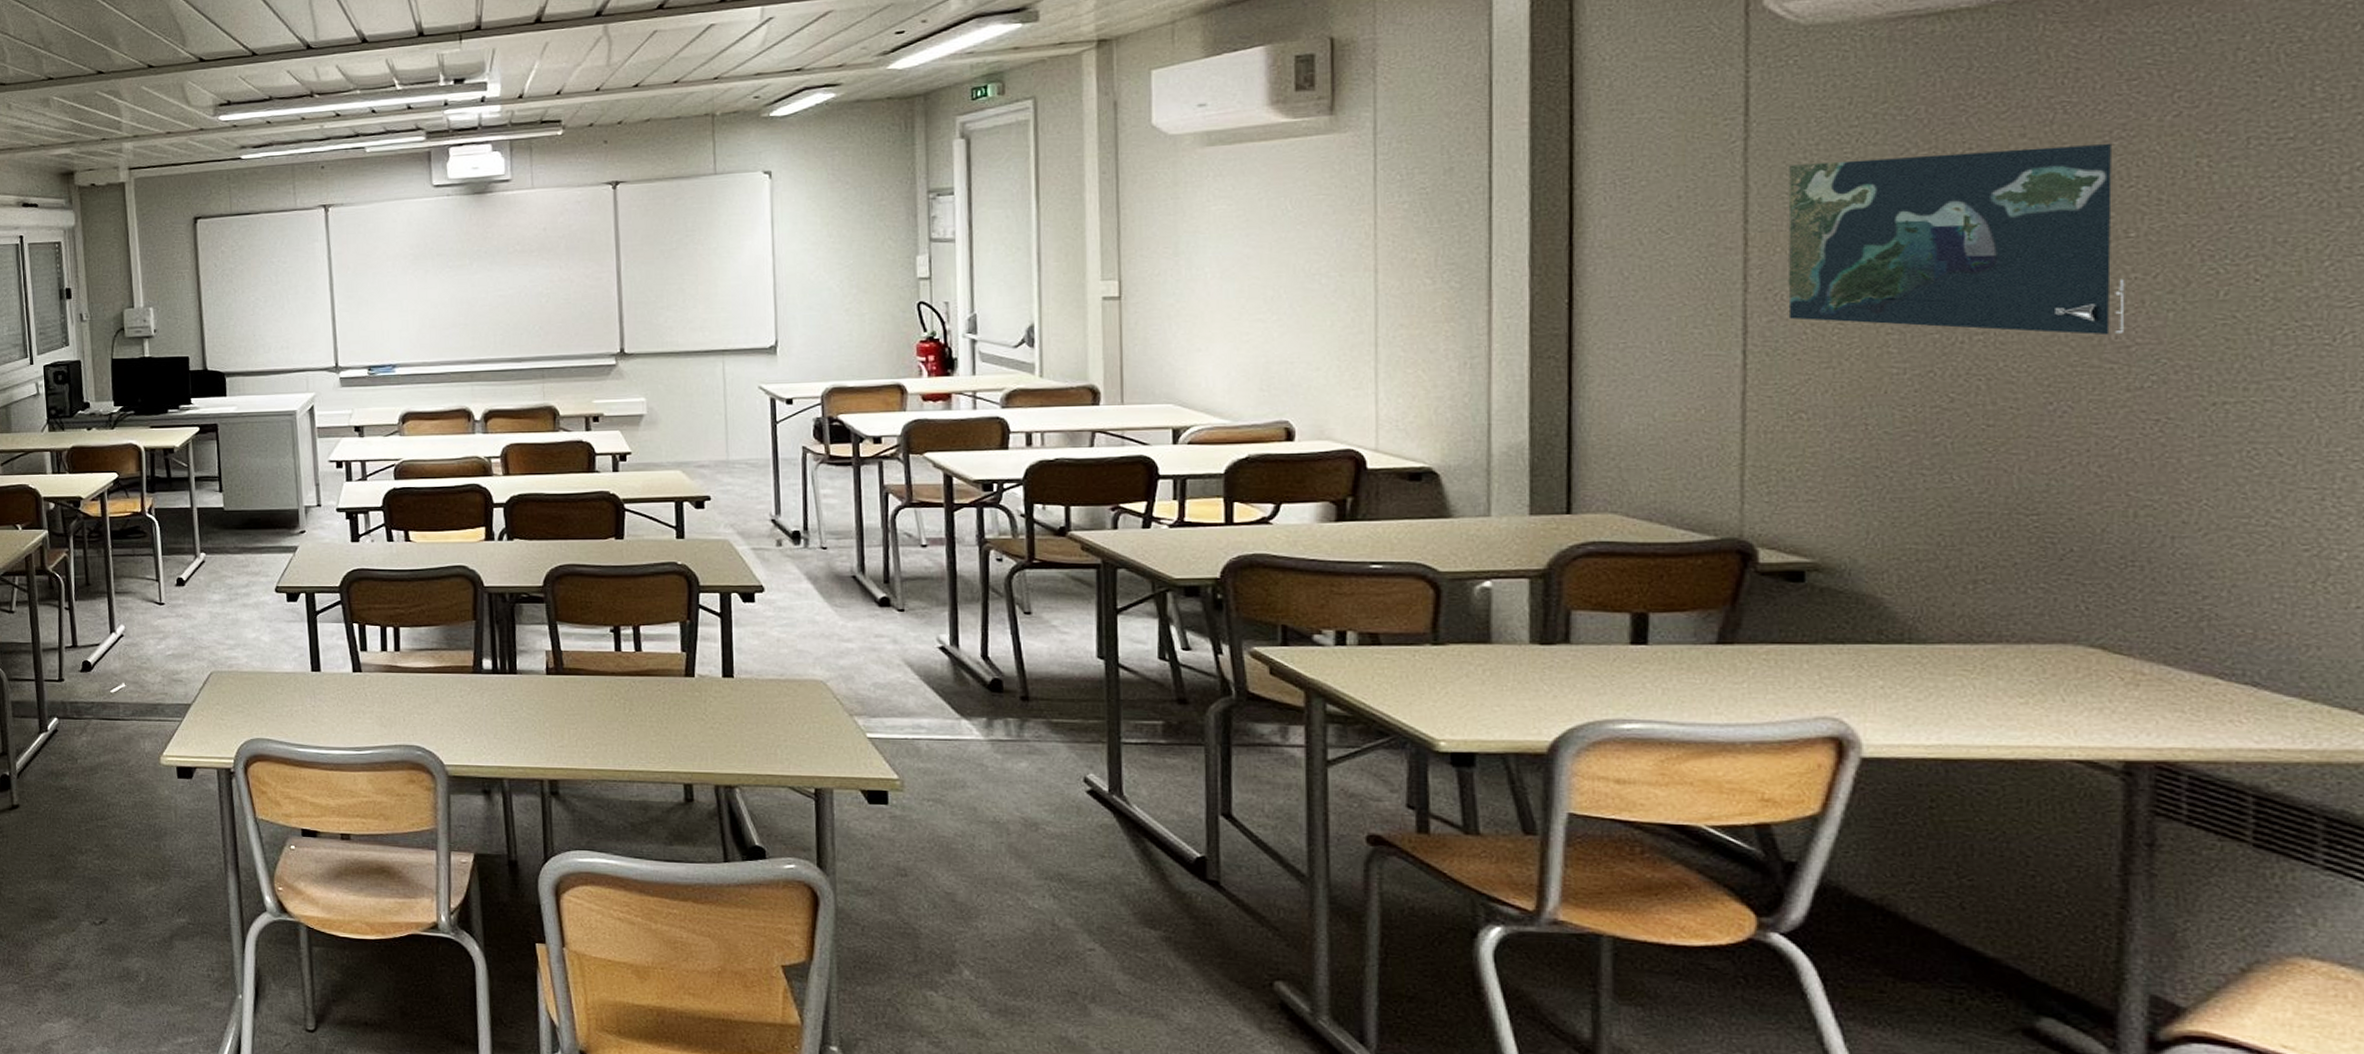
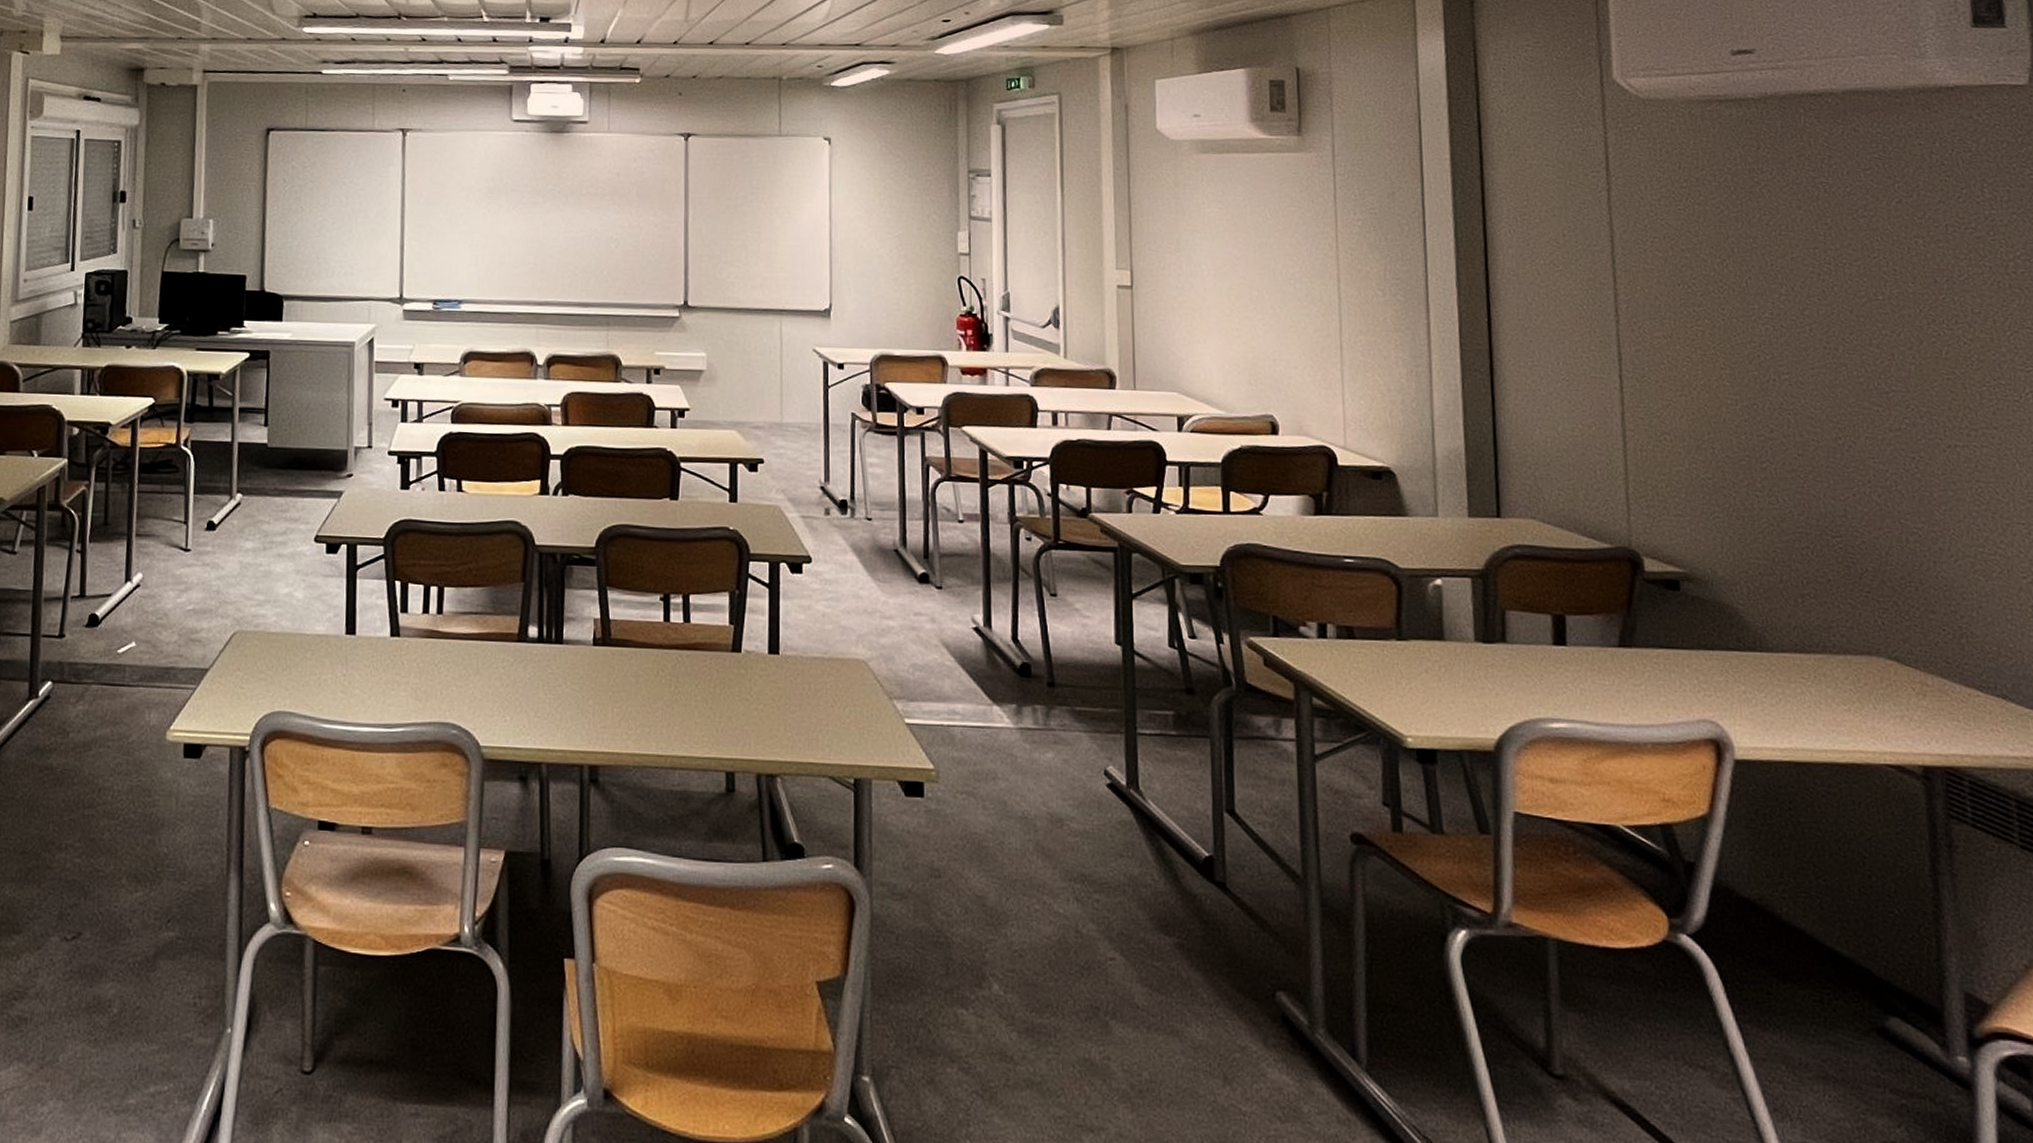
map: present [1787,144,2125,336] -> none [1641,216,1883,382]

